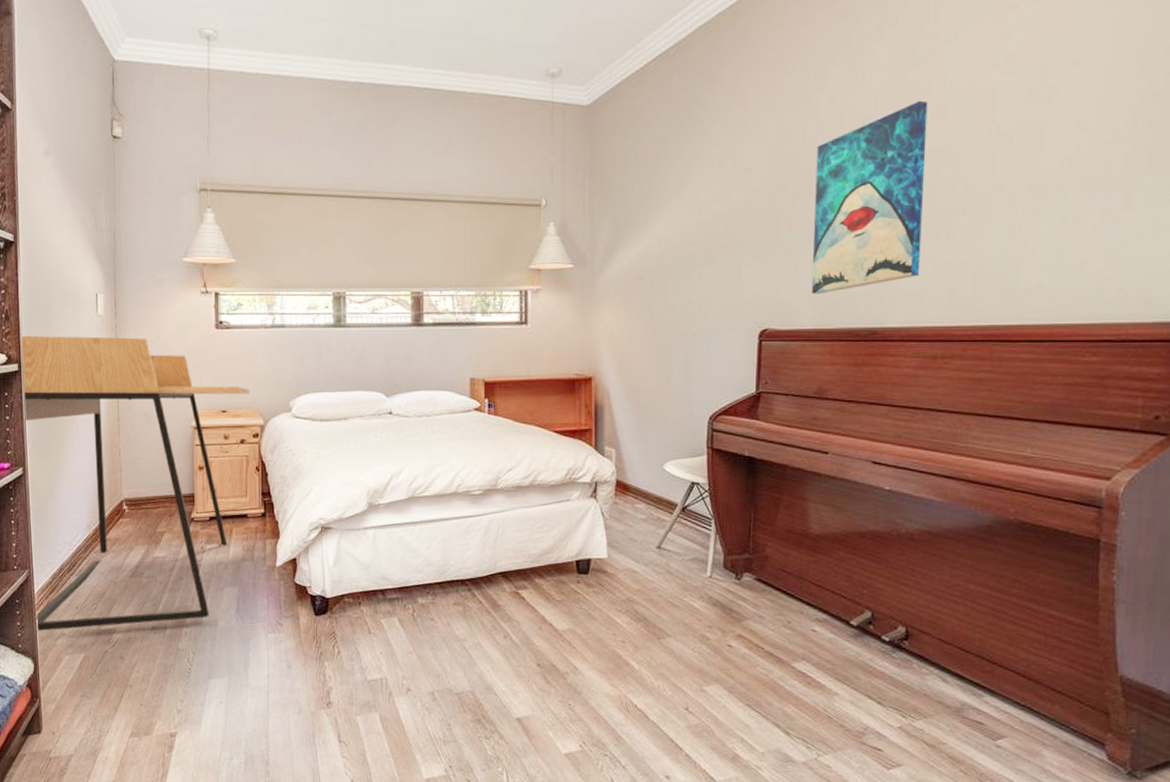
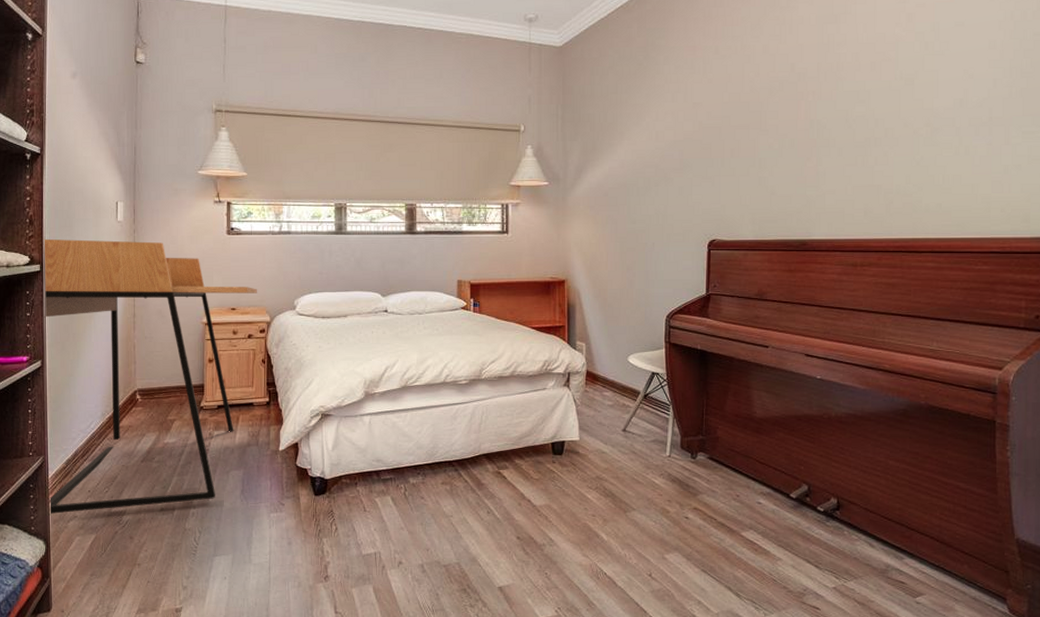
wall art: present [811,100,928,294] -> none [751,50,844,211]

